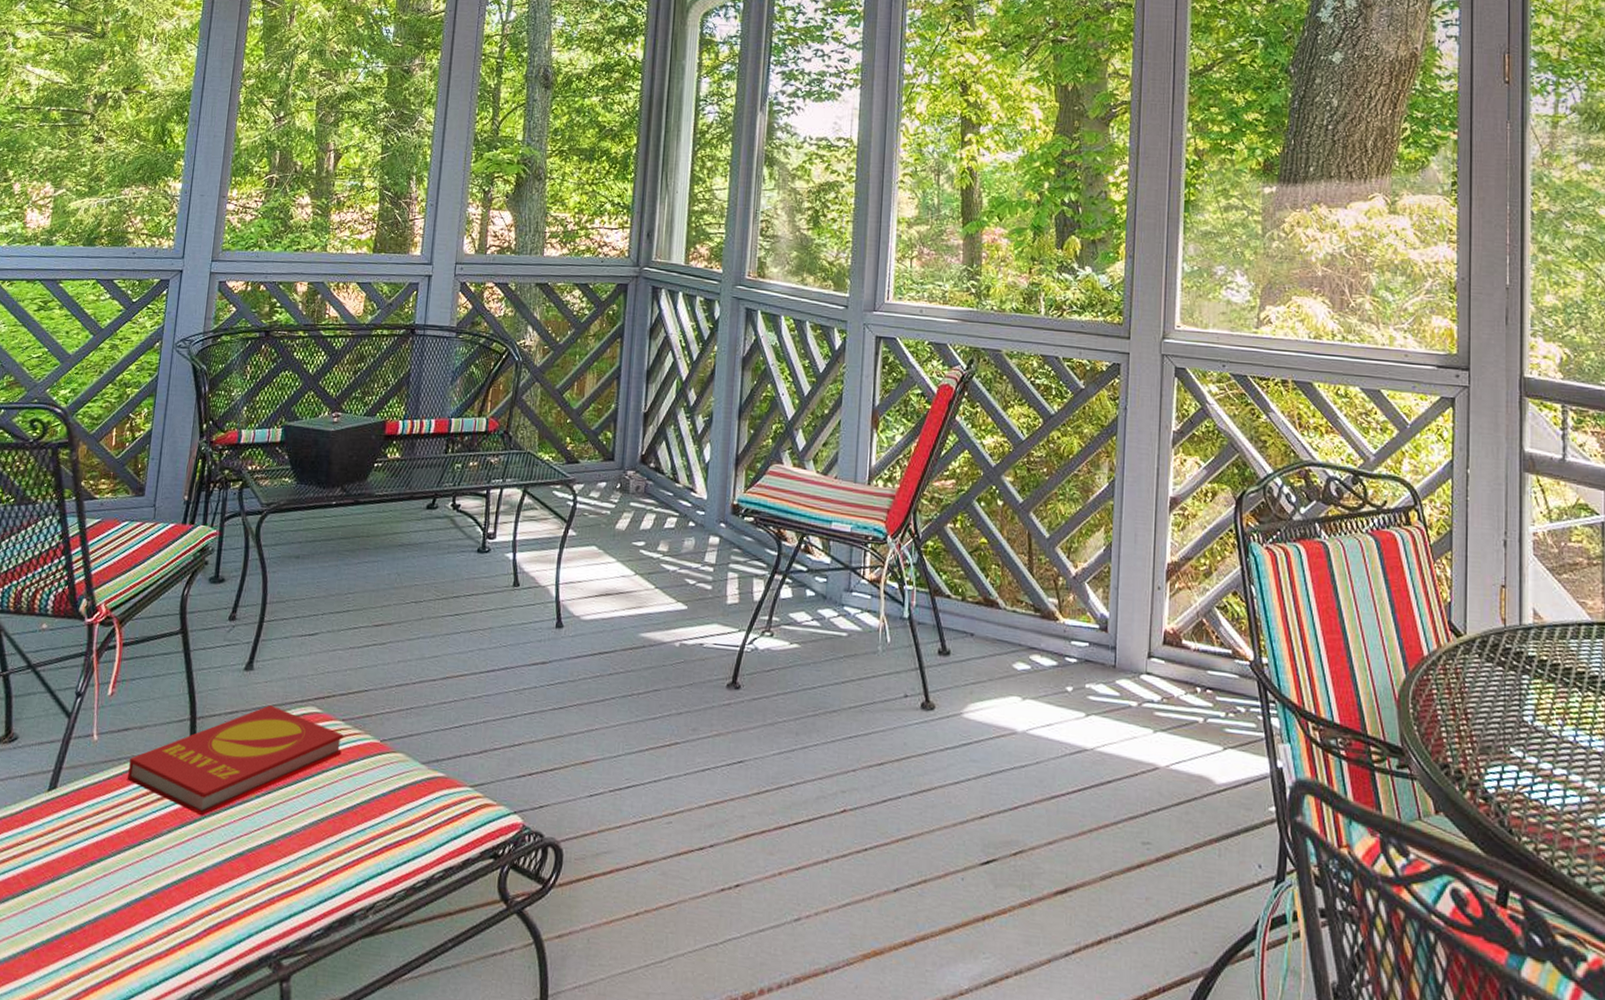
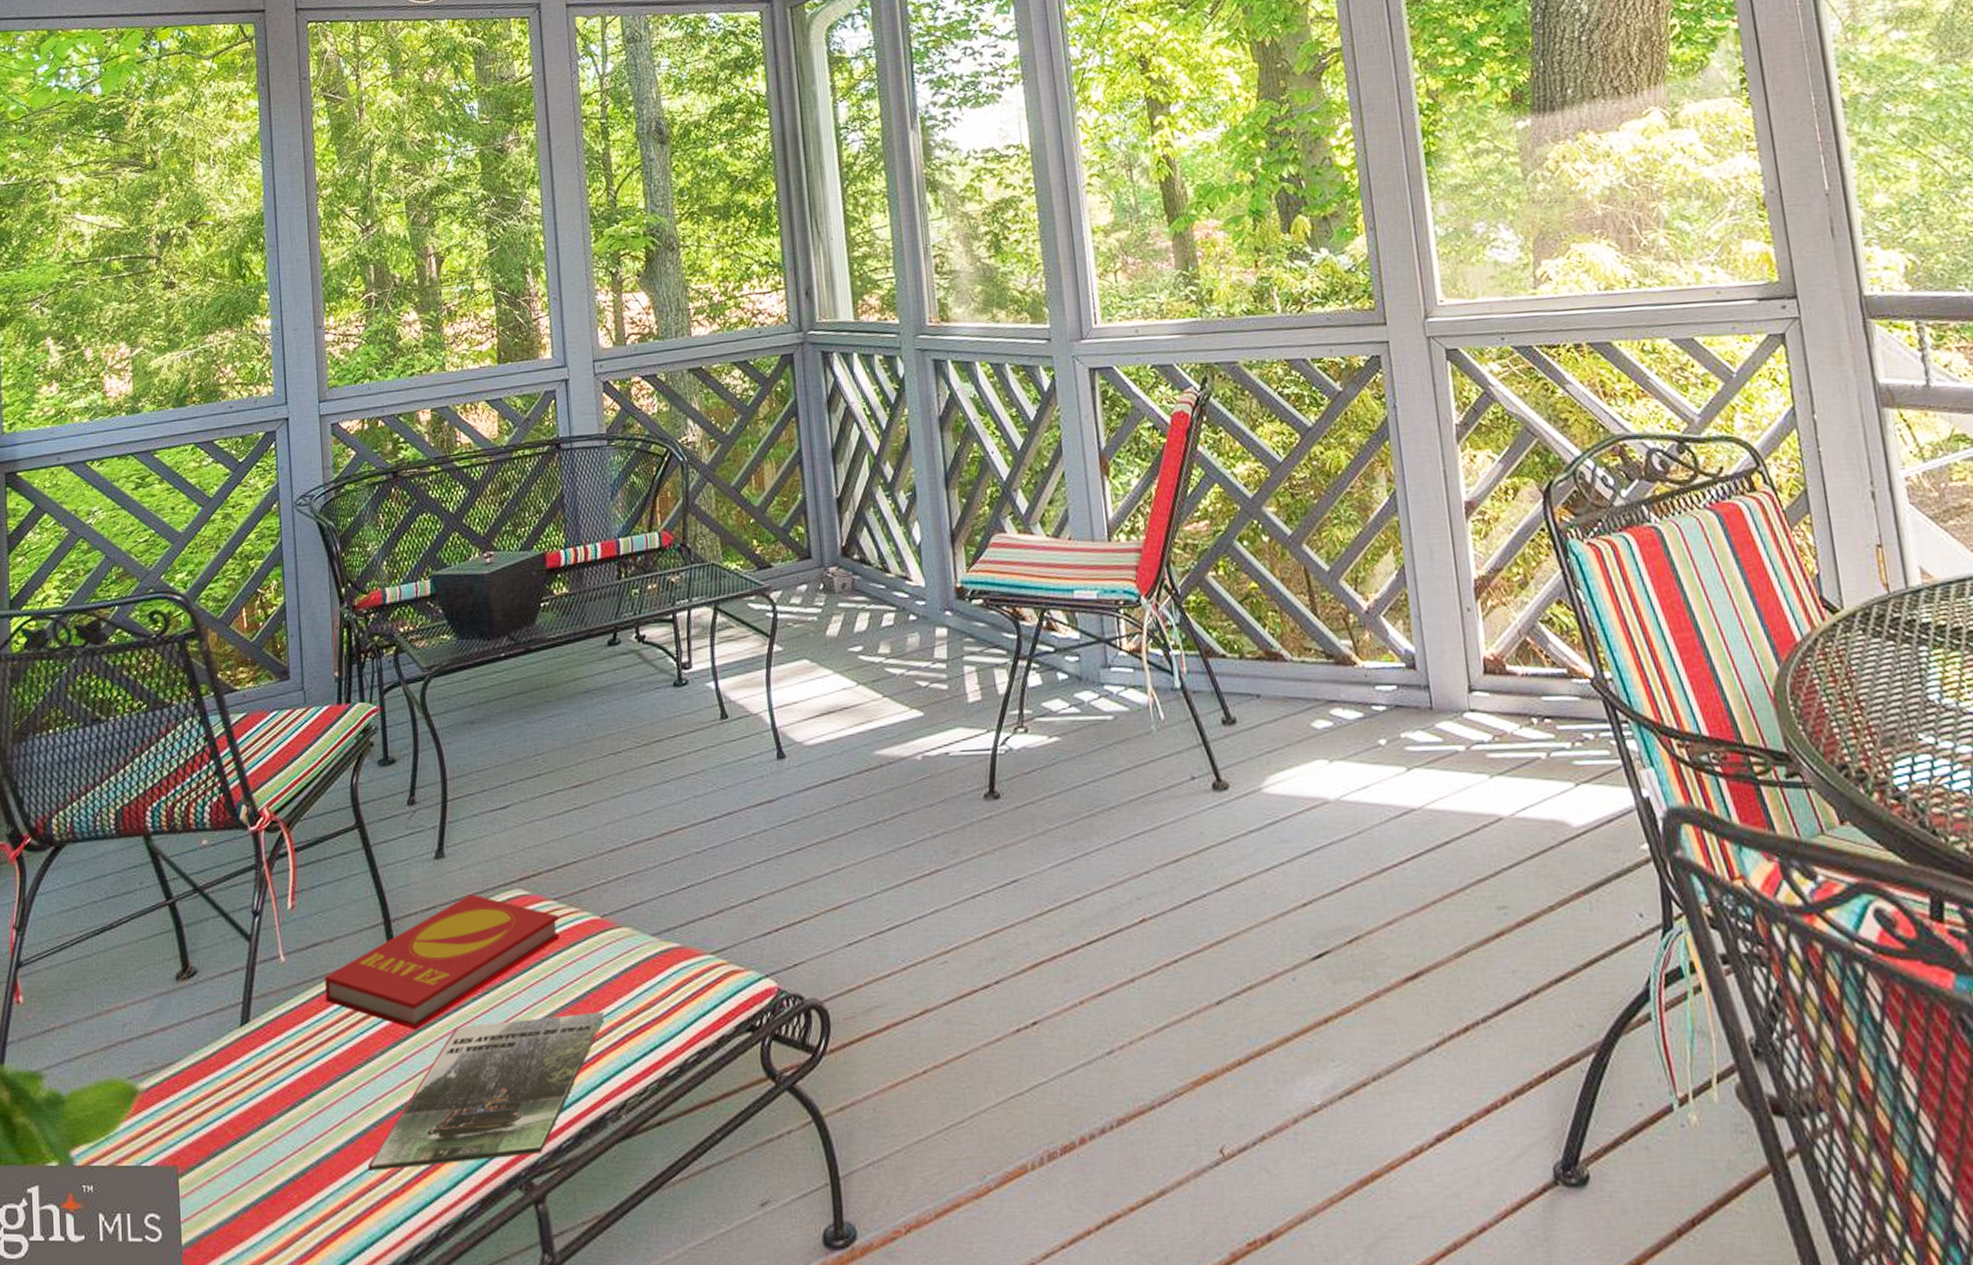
magazine: none [138,818,370,939] -> present [367,1011,605,1172]

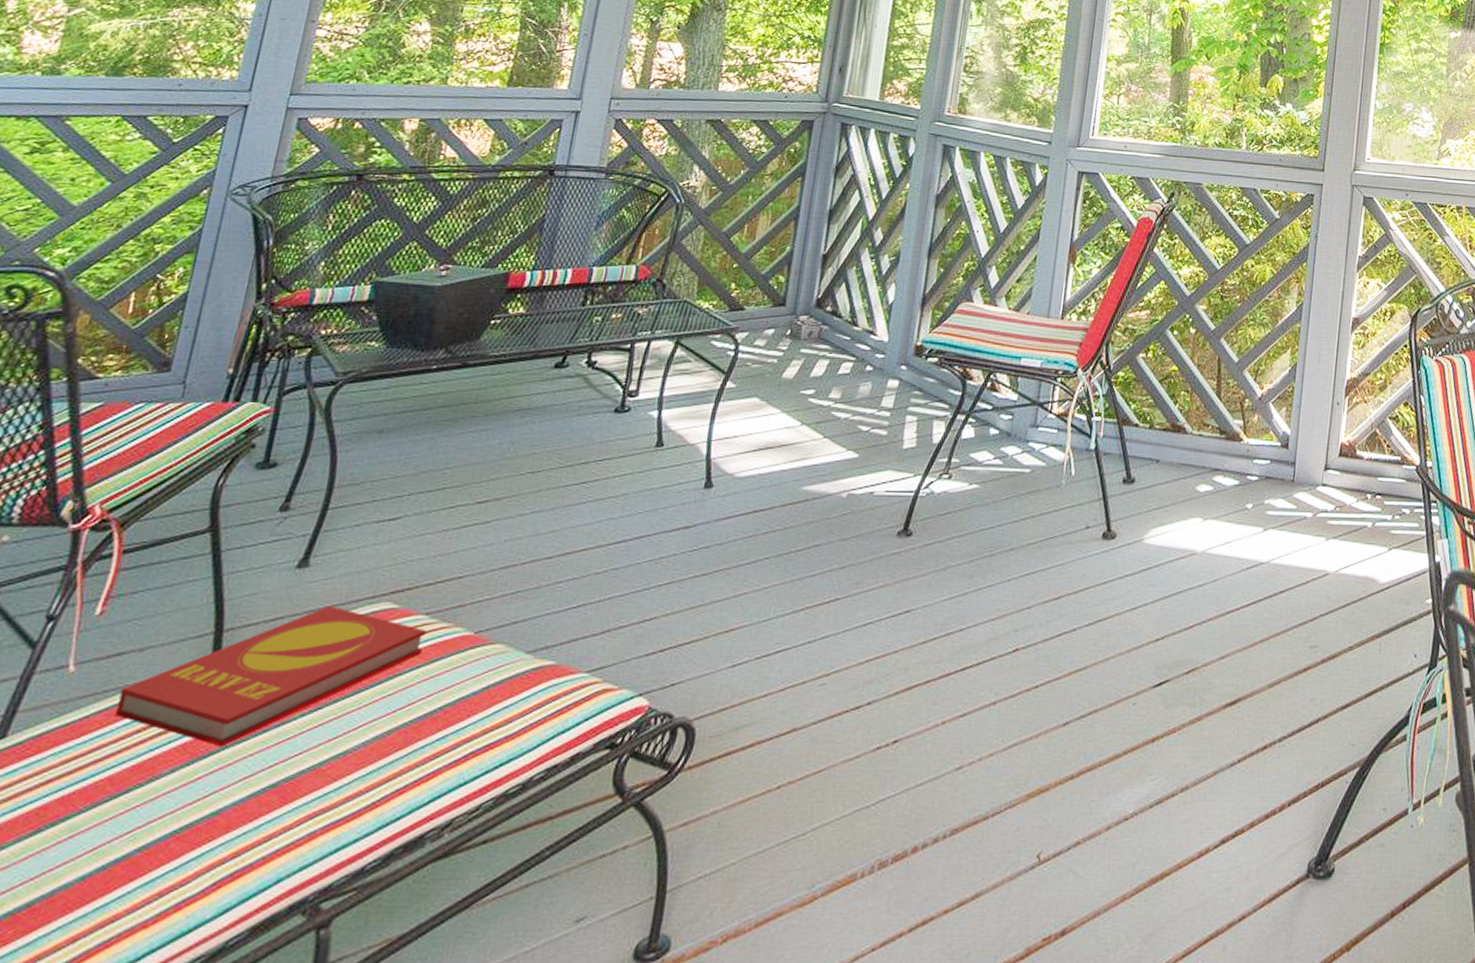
magazine: present [367,1011,605,1172] -> none [116,728,454,902]

